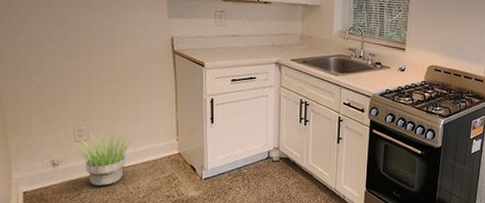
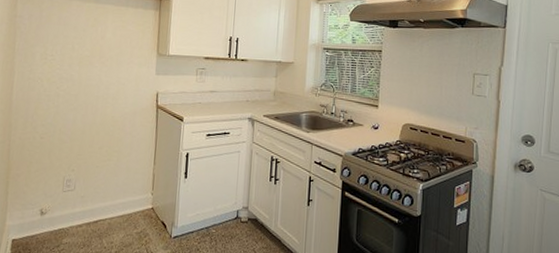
potted plant: present [71,132,135,186] -> none [59,183,115,238]

